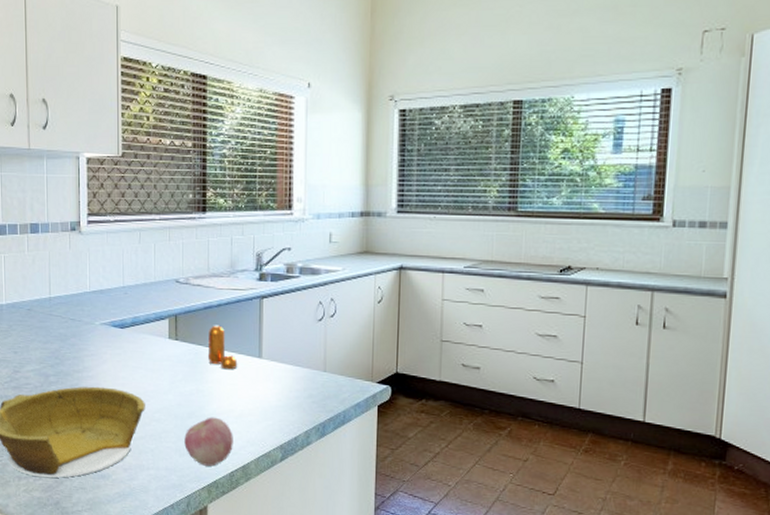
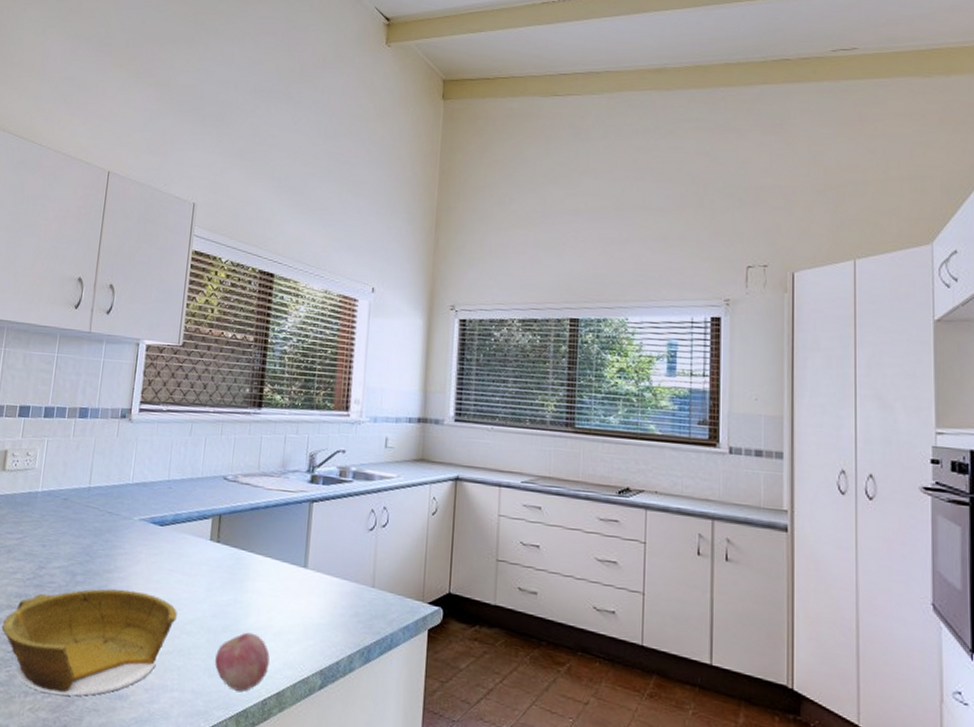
pepper shaker: present [207,325,238,370] -> none [249,528,282,580]

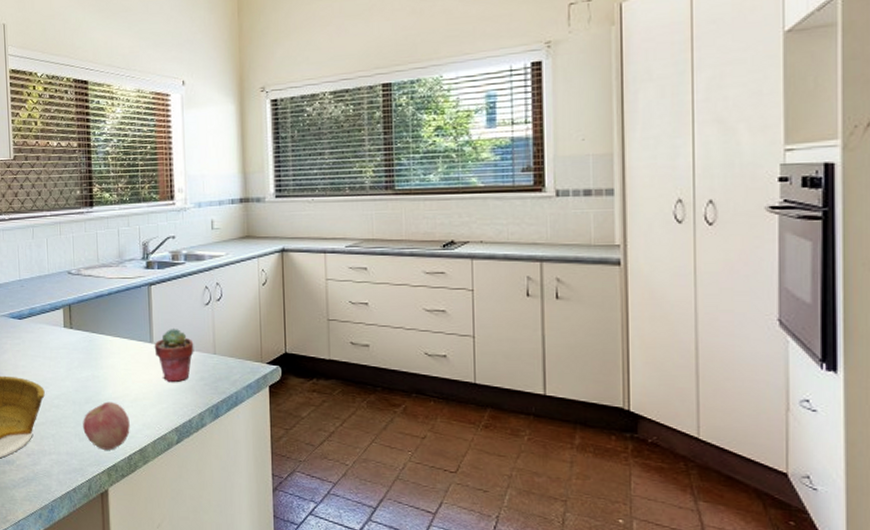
potted succulent: none [307,552,352,617] -> present [154,328,194,383]

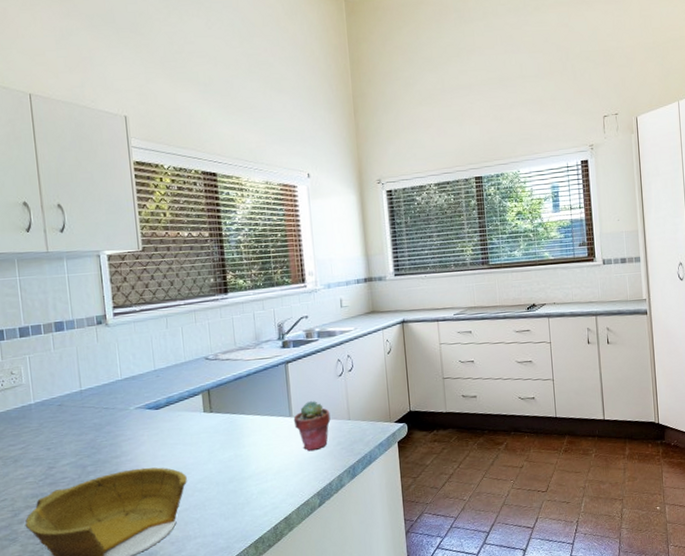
apple: present [83,401,130,450] -> none [227,477,275,525]

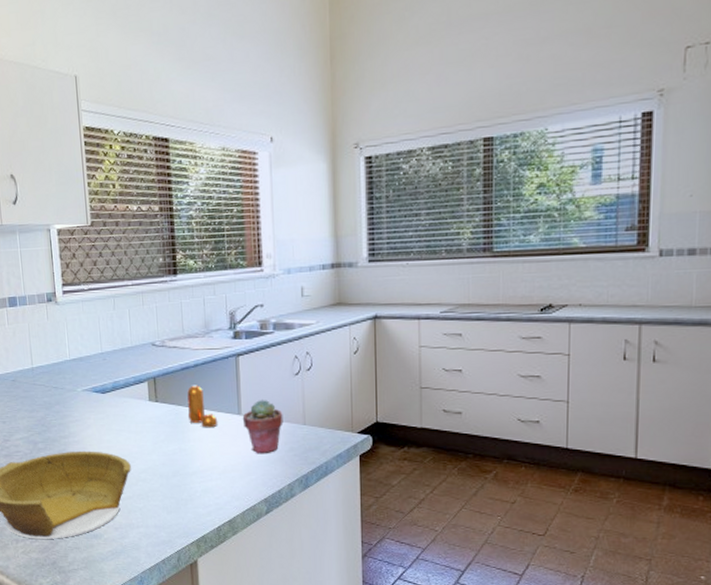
pepper shaker: none [241,393,271,433] -> present [187,385,218,428]

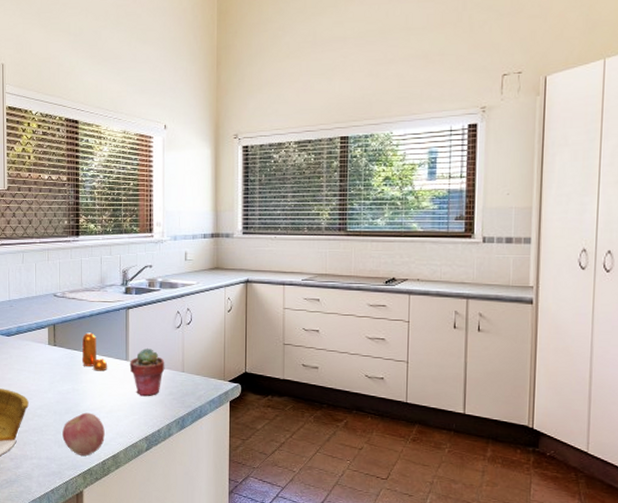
apple: none [170,474,219,522] -> present [62,412,105,456]

